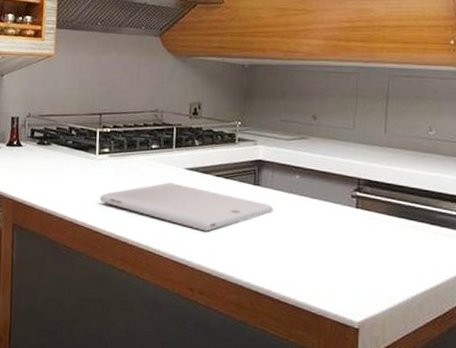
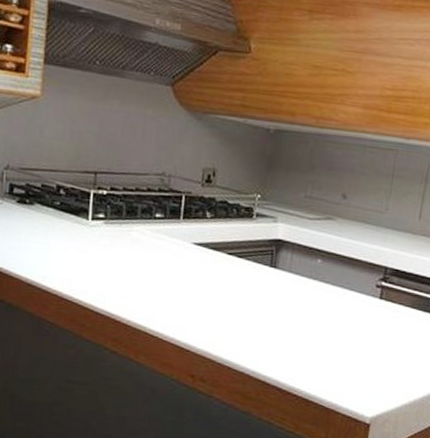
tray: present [100,182,274,232] -> none [91,257,291,315]

